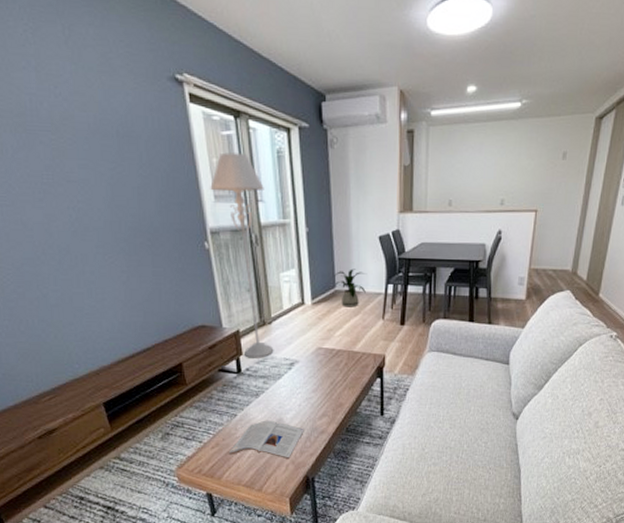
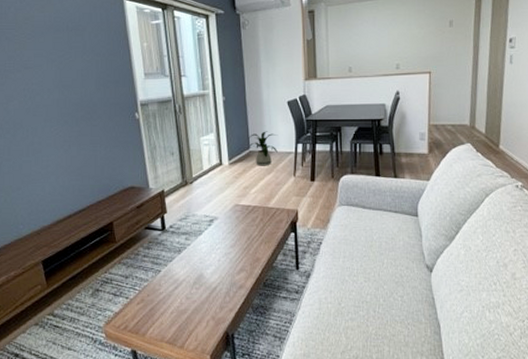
floor lamp: present [210,152,274,358] -> none [141,38,195,216]
magazine: present [228,420,304,458] -> none [152,275,224,314]

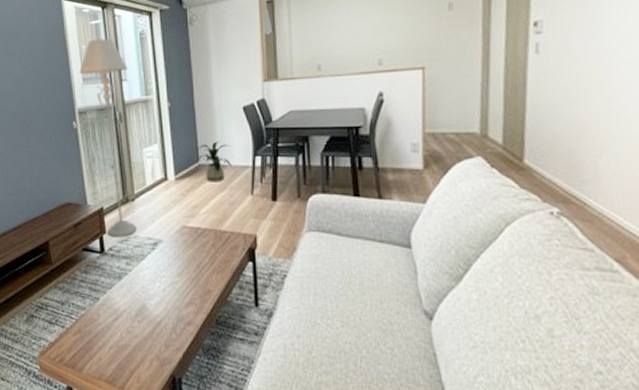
floor lamp: none [141,38,195,216] -> present [79,38,137,237]

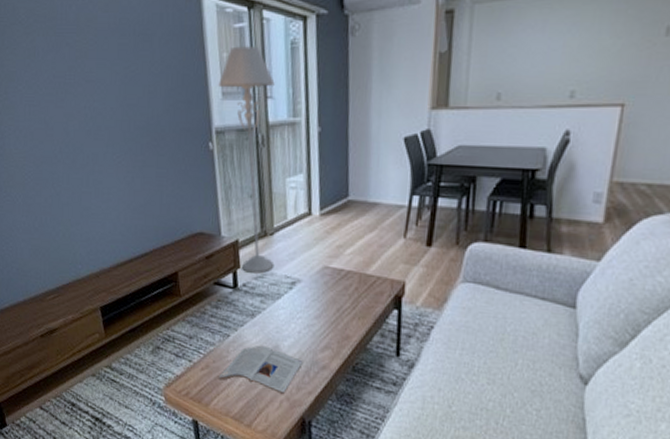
magazine: none [90,306,169,352] -> present [218,345,303,394]
house plant: present [197,141,232,182] -> none [347,175,386,222]

